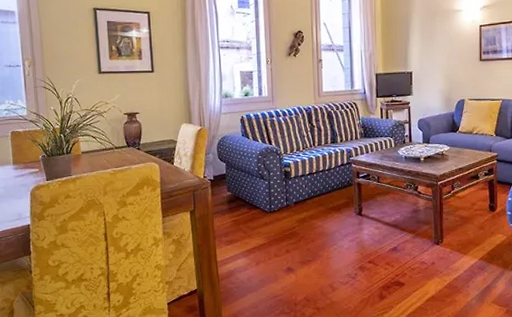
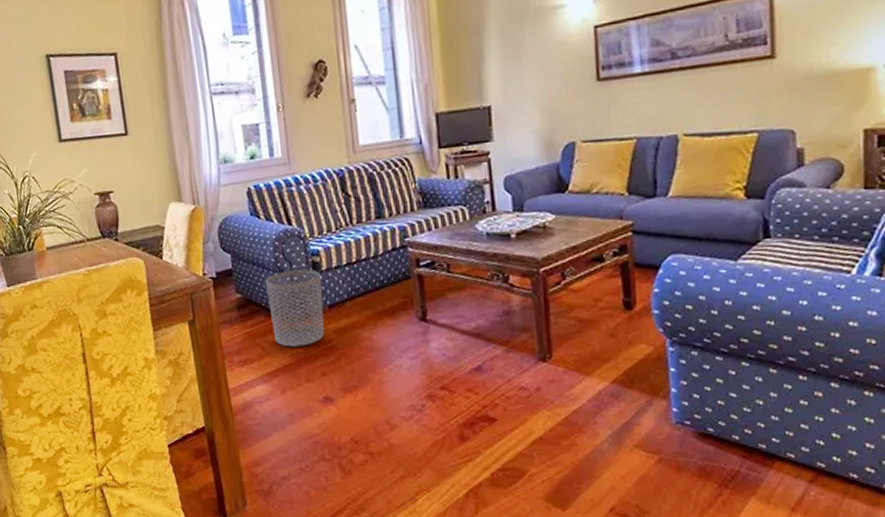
waste bin: none [250,176,291,232] -> present [266,269,324,347]

